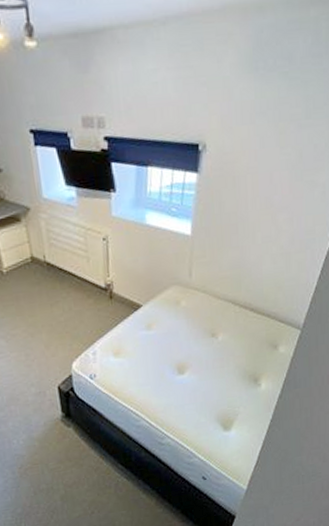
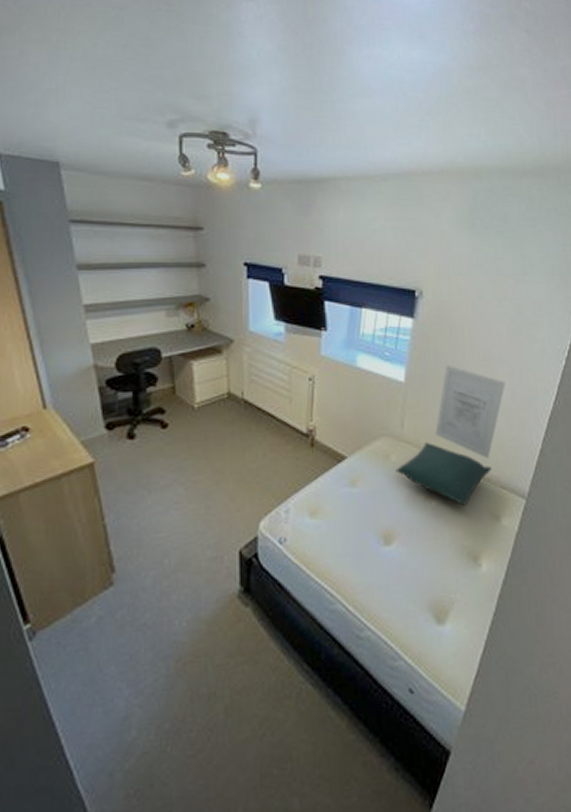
pillow: none [185,287,271,339] -> present [395,441,492,506]
wall art: none [220,216,286,299] -> present [435,365,506,459]

